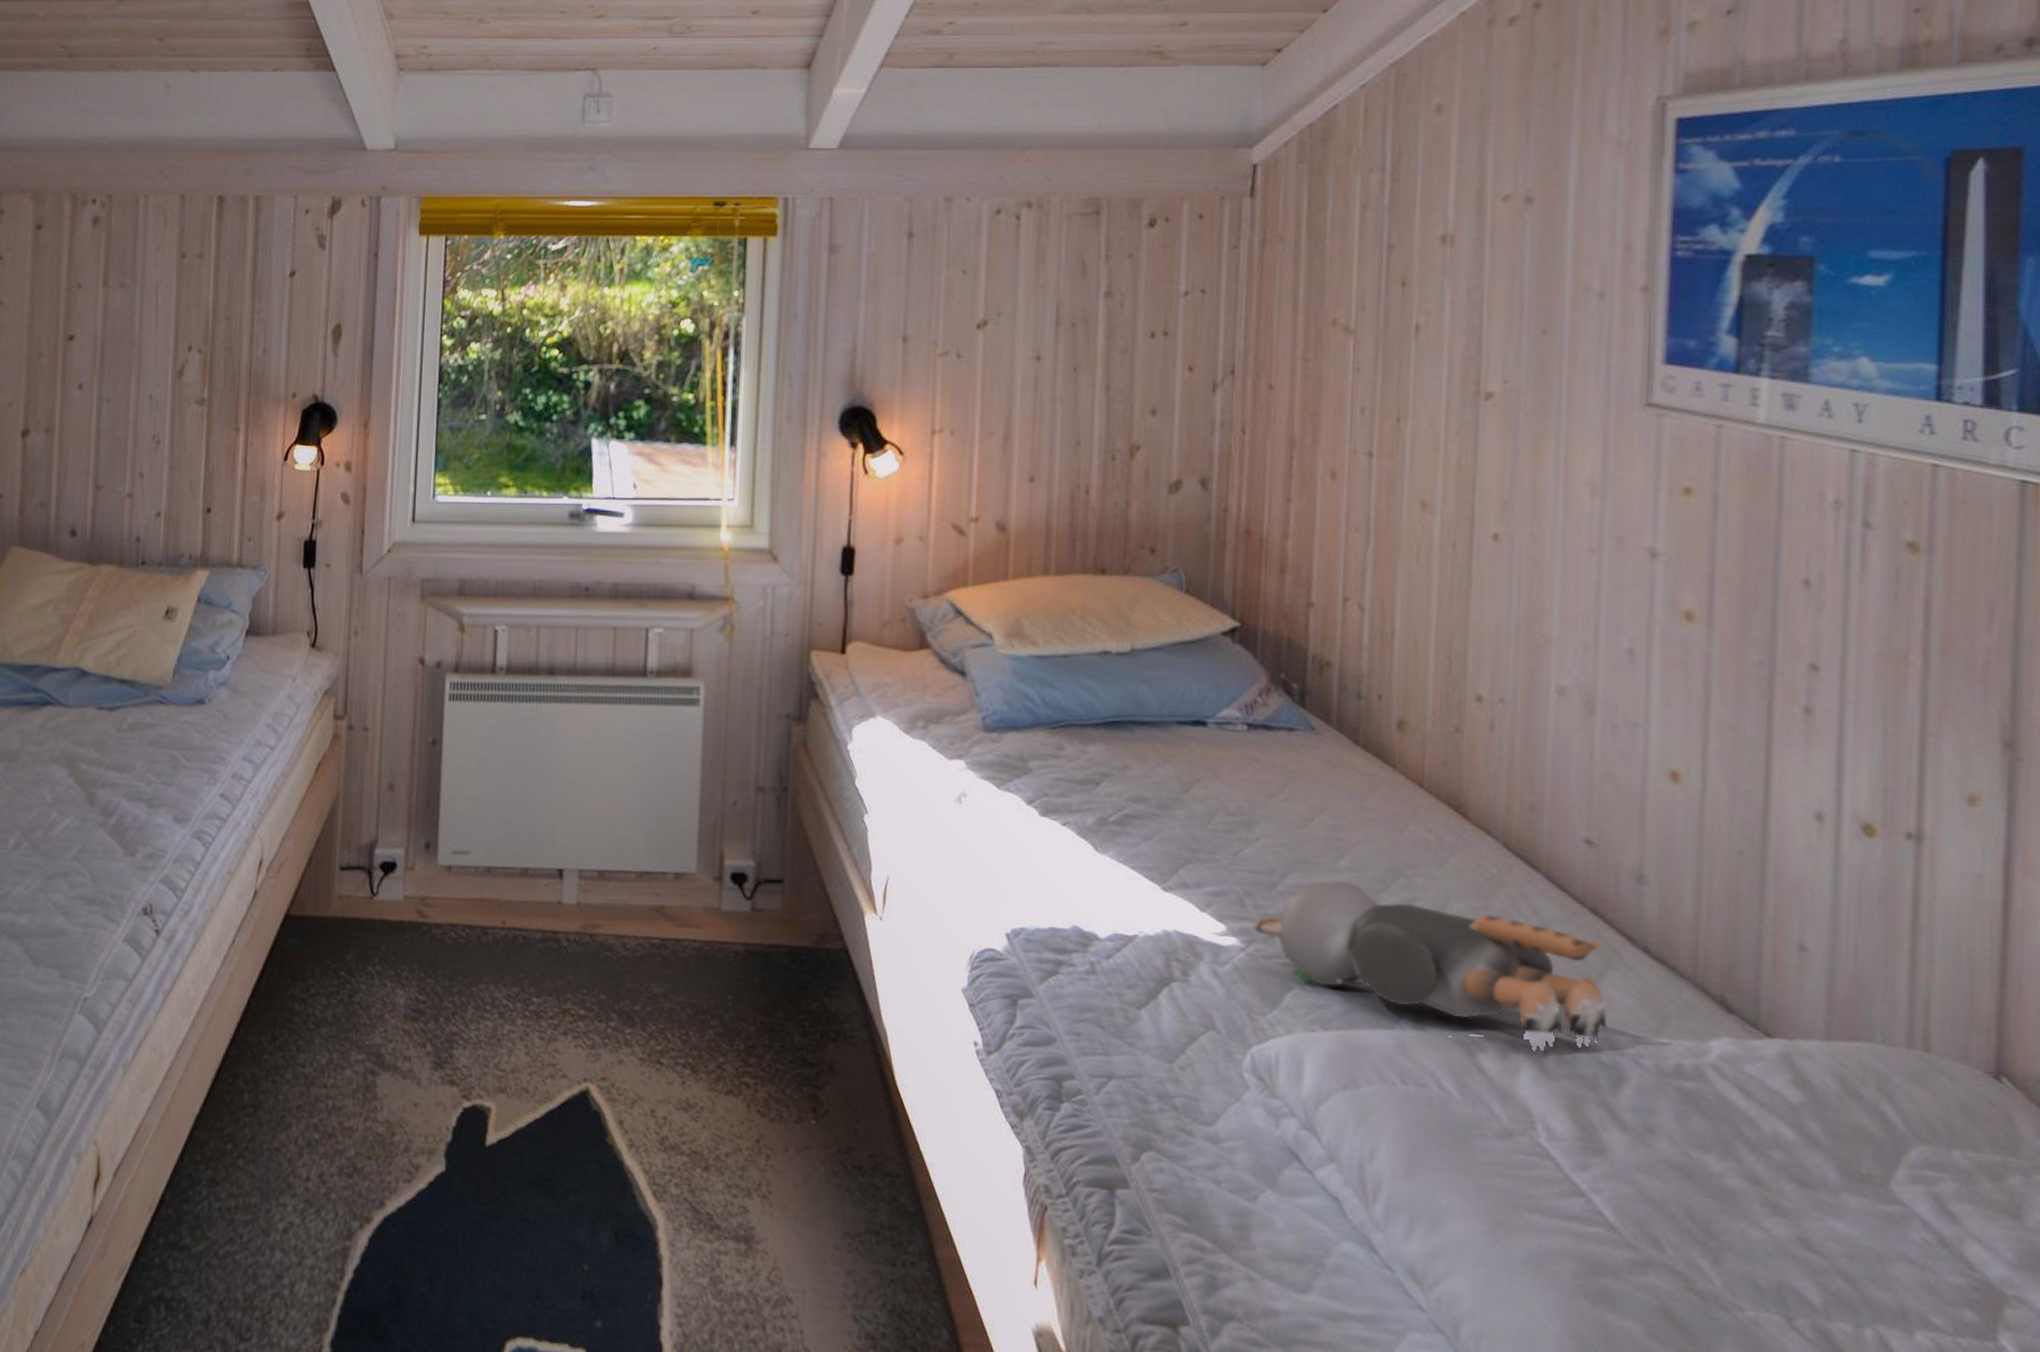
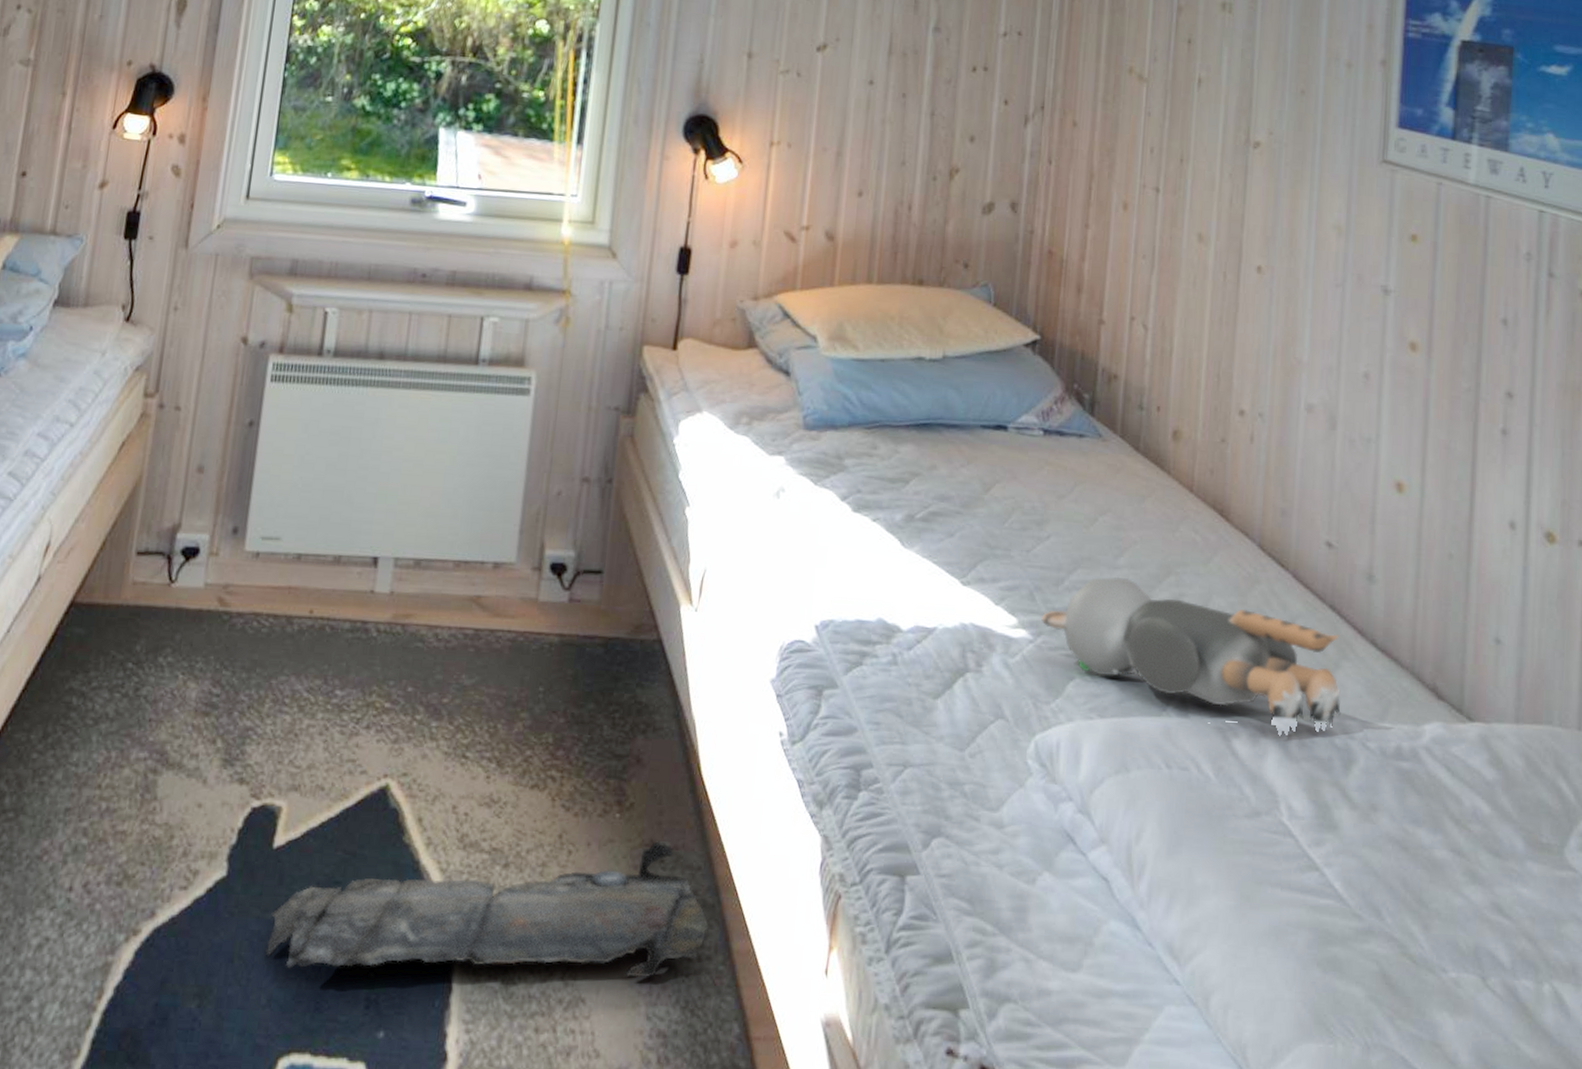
backpack: none [486,1148,912,1281] -> present [265,841,709,977]

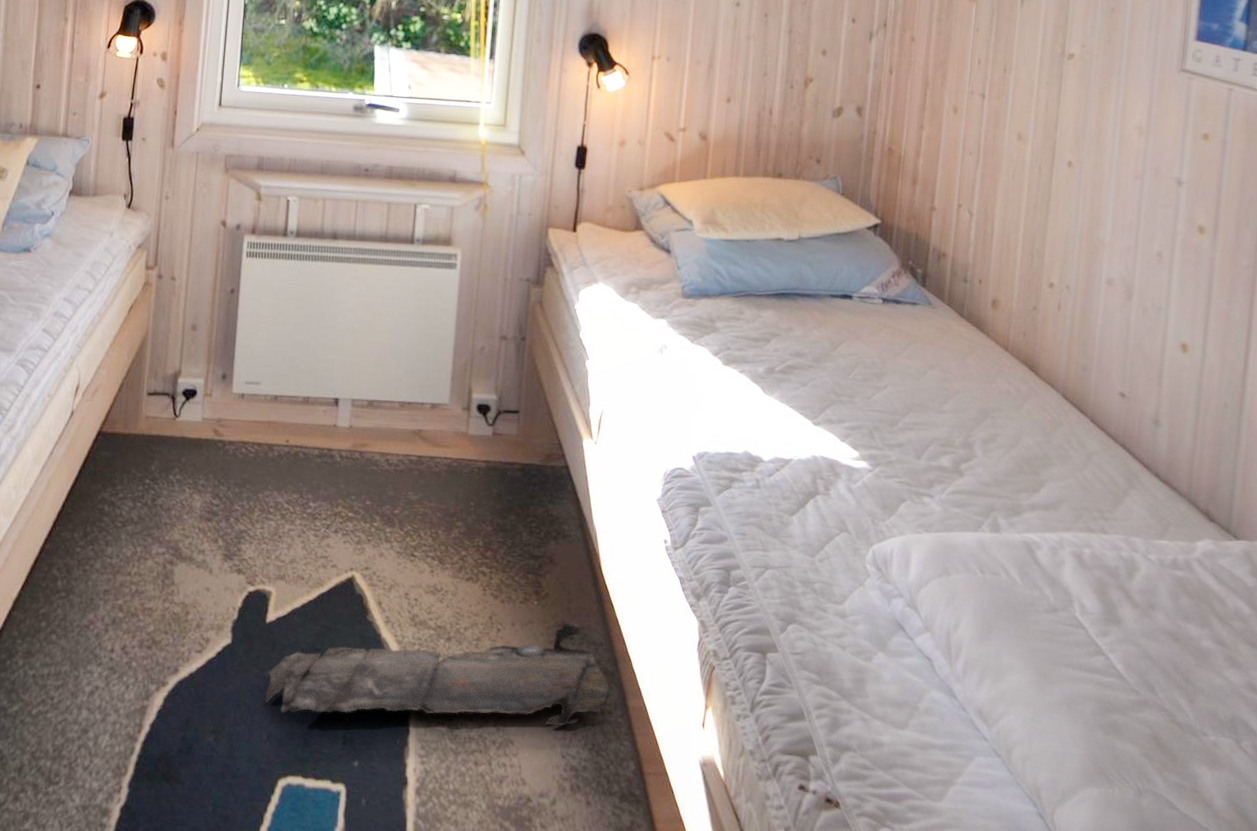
teddy bear: present [1041,576,1341,726] -> none [879,419,1129,542]

